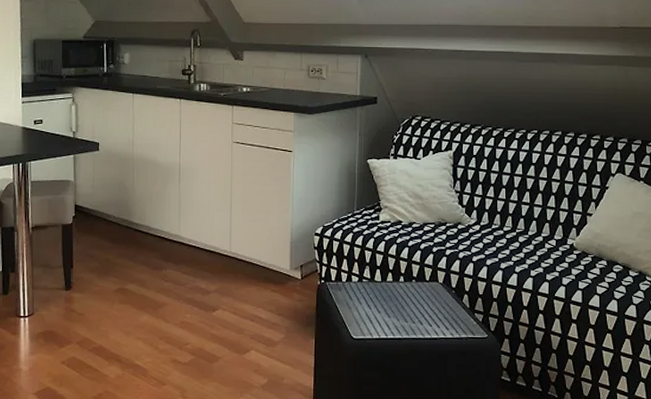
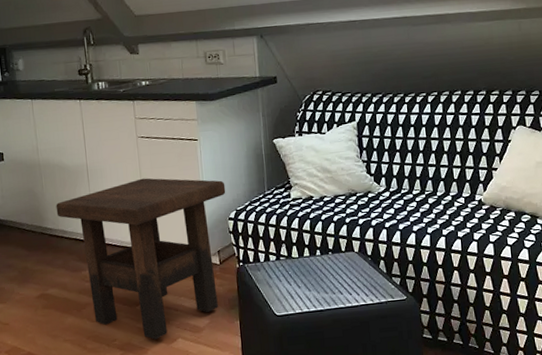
side table: none [144,183,315,348] -> present [56,178,226,340]

